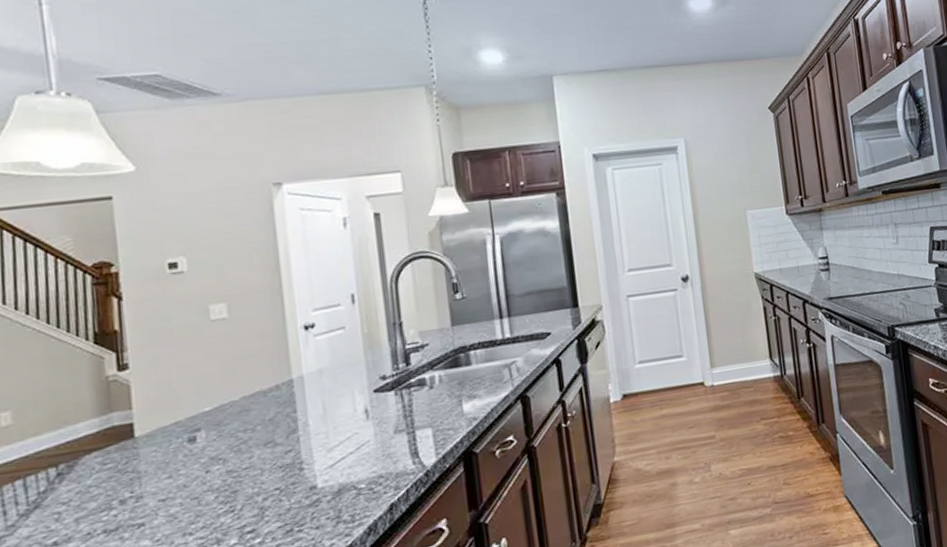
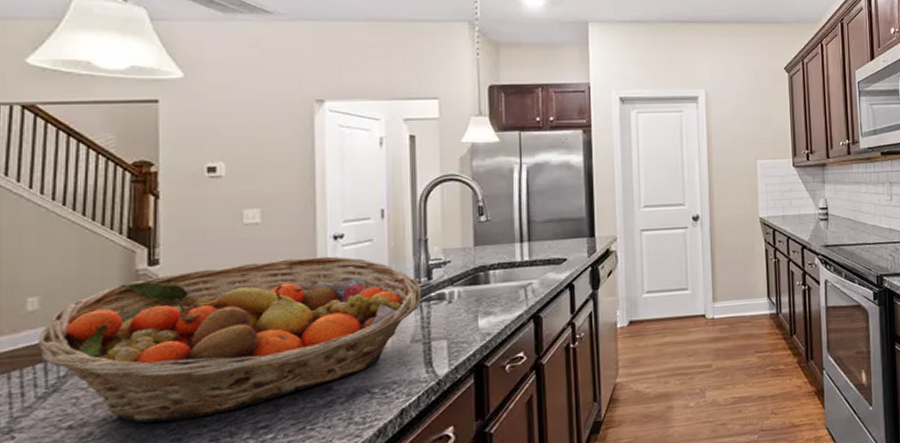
fruit basket: none [14,347,402,536] -> present [38,256,422,424]

